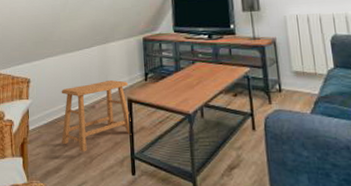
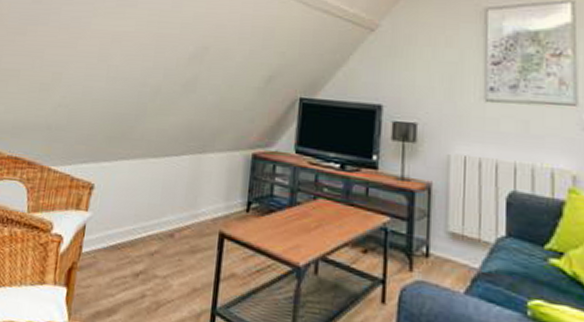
stool: present [61,80,132,152] -> none [122,203,224,295]

